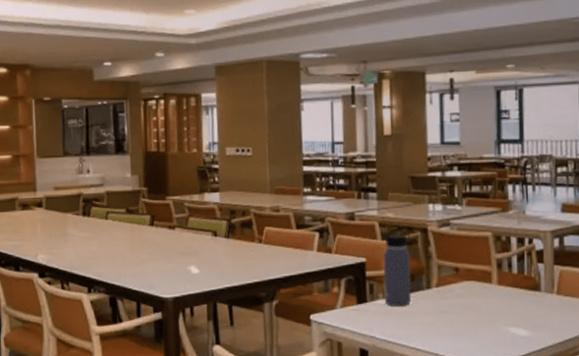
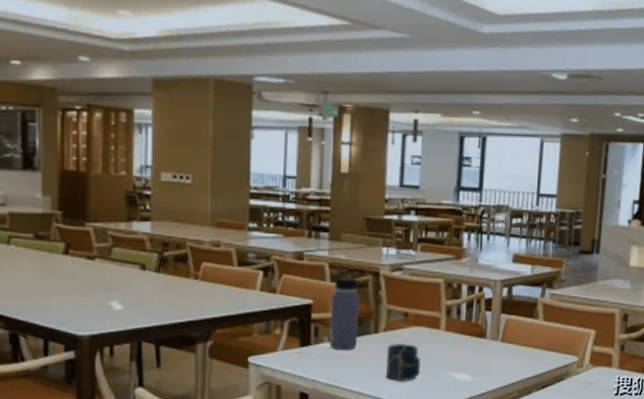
cup: none [440,298,475,338] -> present [386,342,420,382]

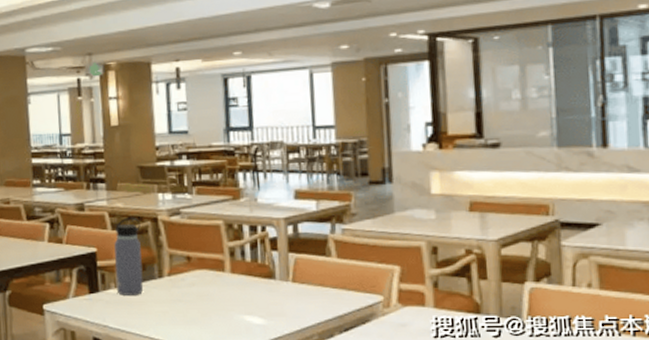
cup: present [386,342,420,382] -> none [172,286,209,327]

